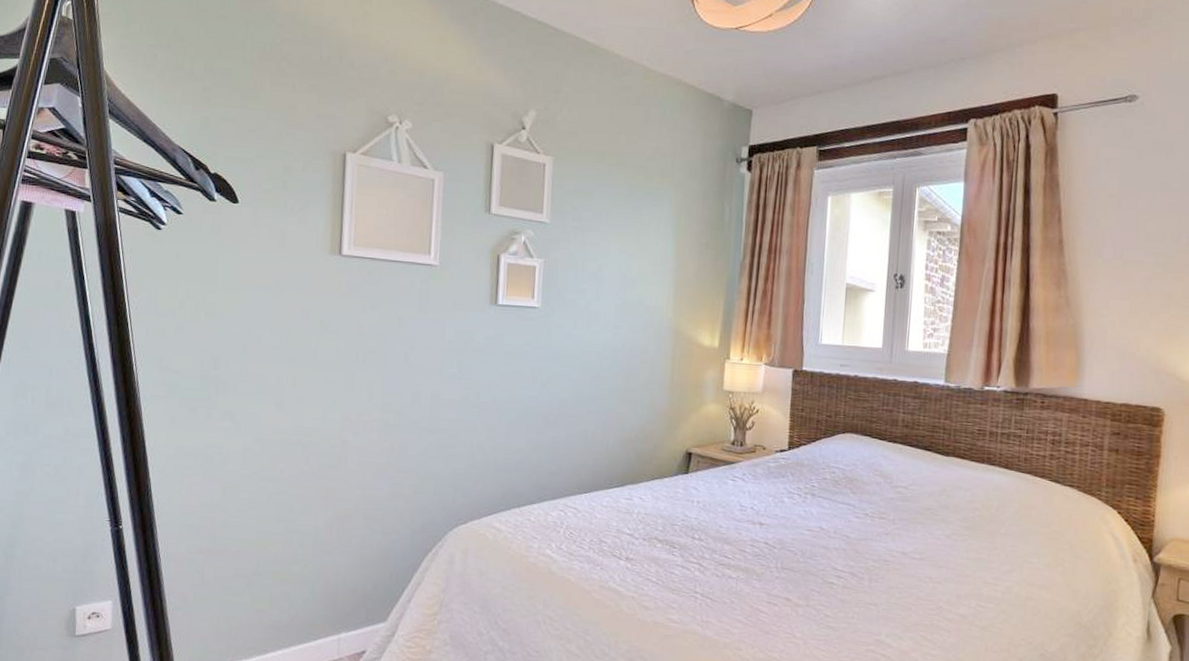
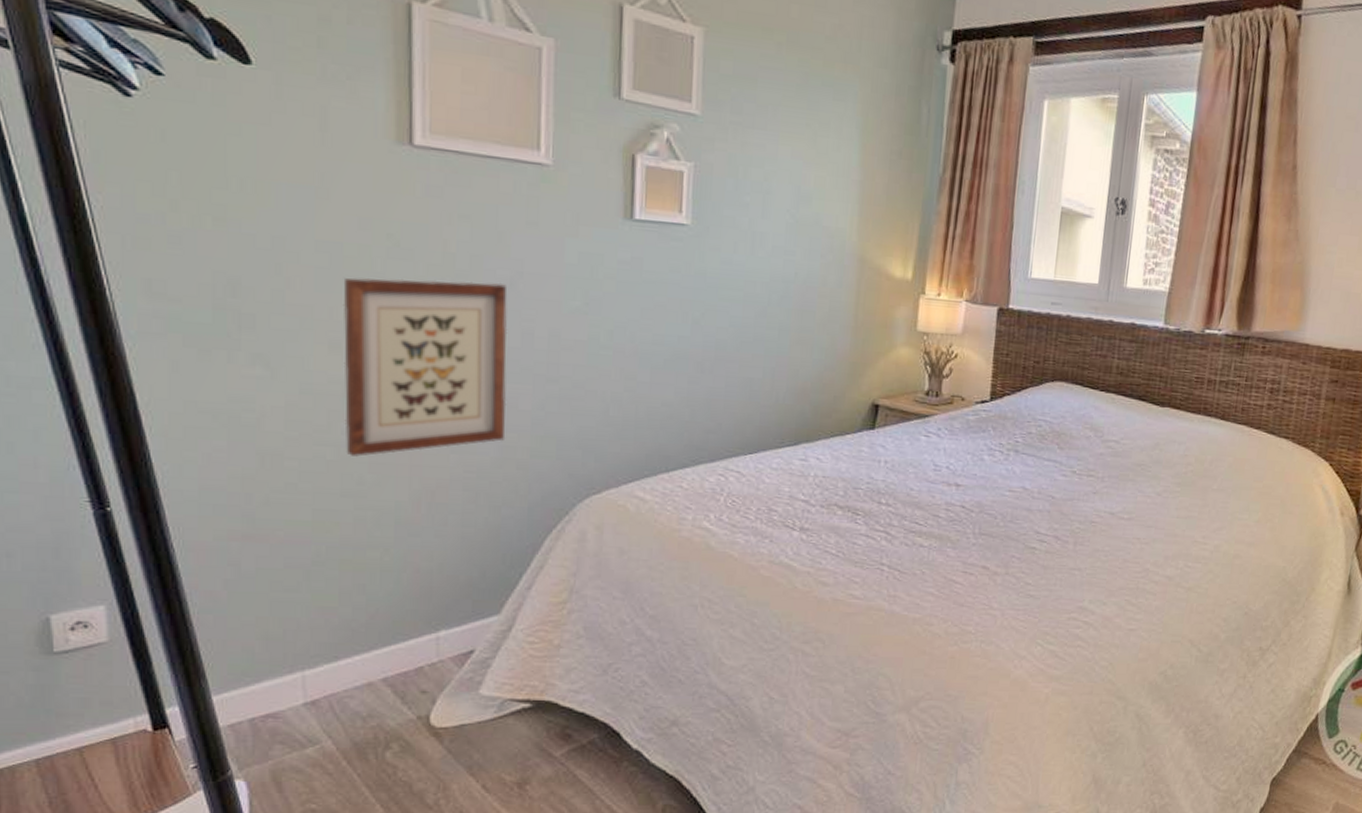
wall art: none [282,354,403,490] -> present [343,277,508,457]

